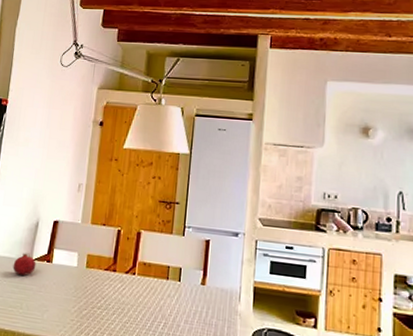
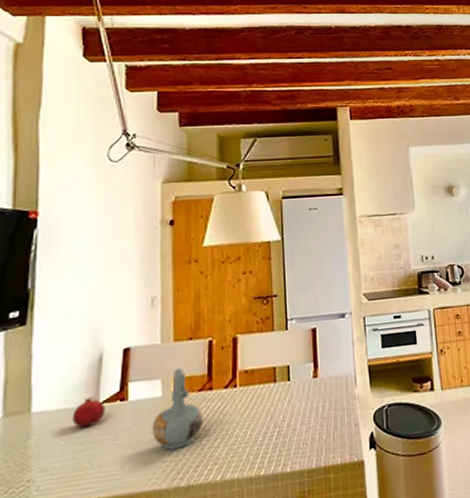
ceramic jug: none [66,247,106,313] -> present [152,368,204,451]

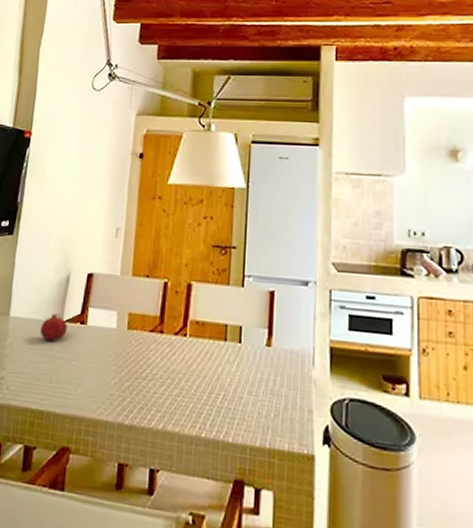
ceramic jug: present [152,368,204,451] -> none [104,303,152,386]

